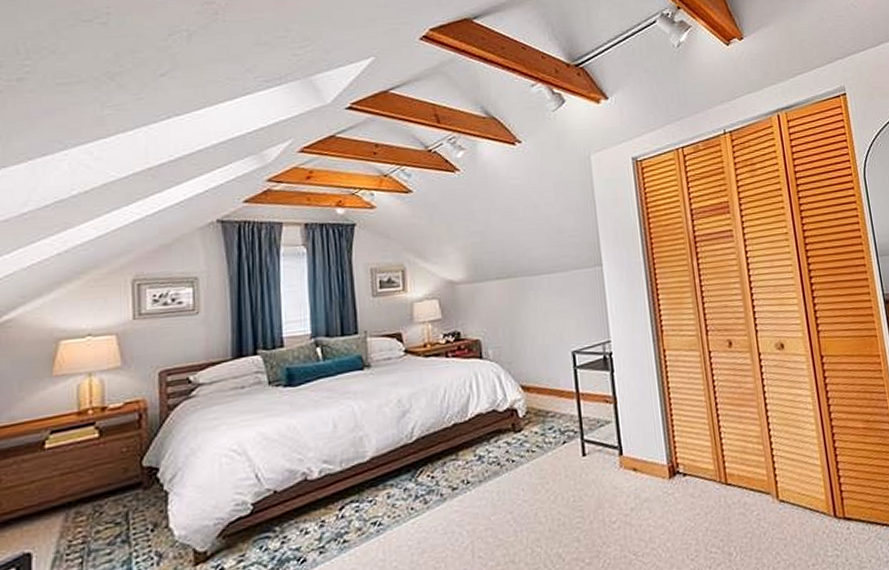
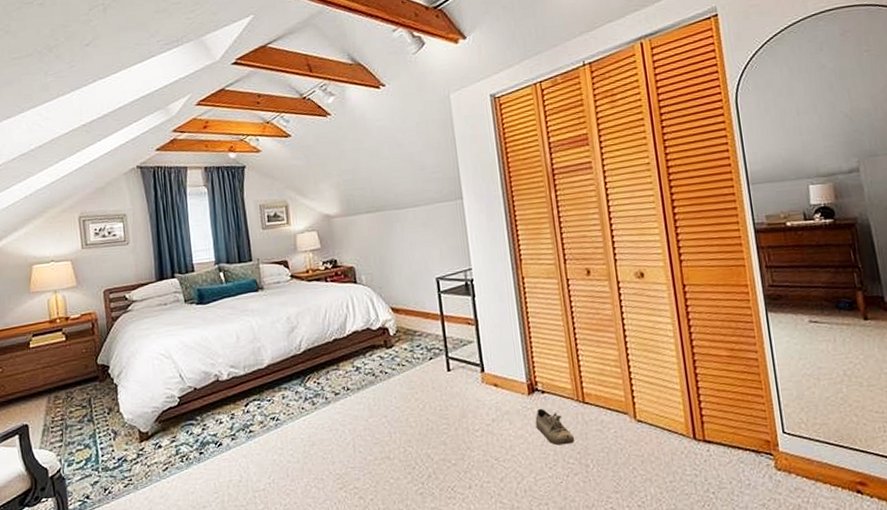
shoe: none [676,492,718,534] -> present [535,408,575,446]

